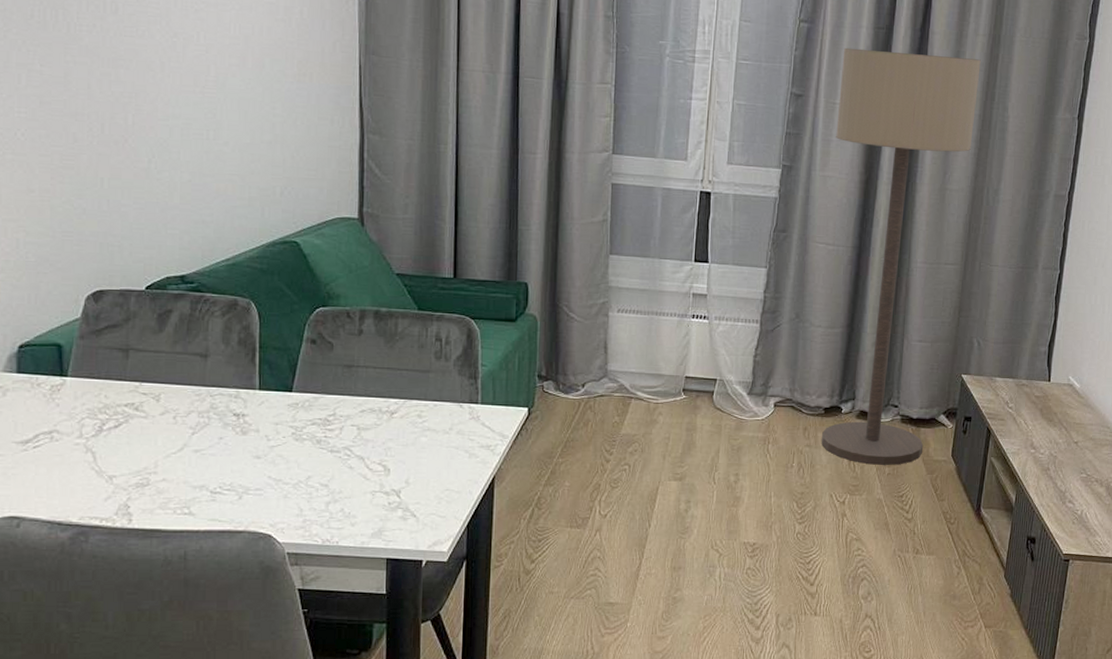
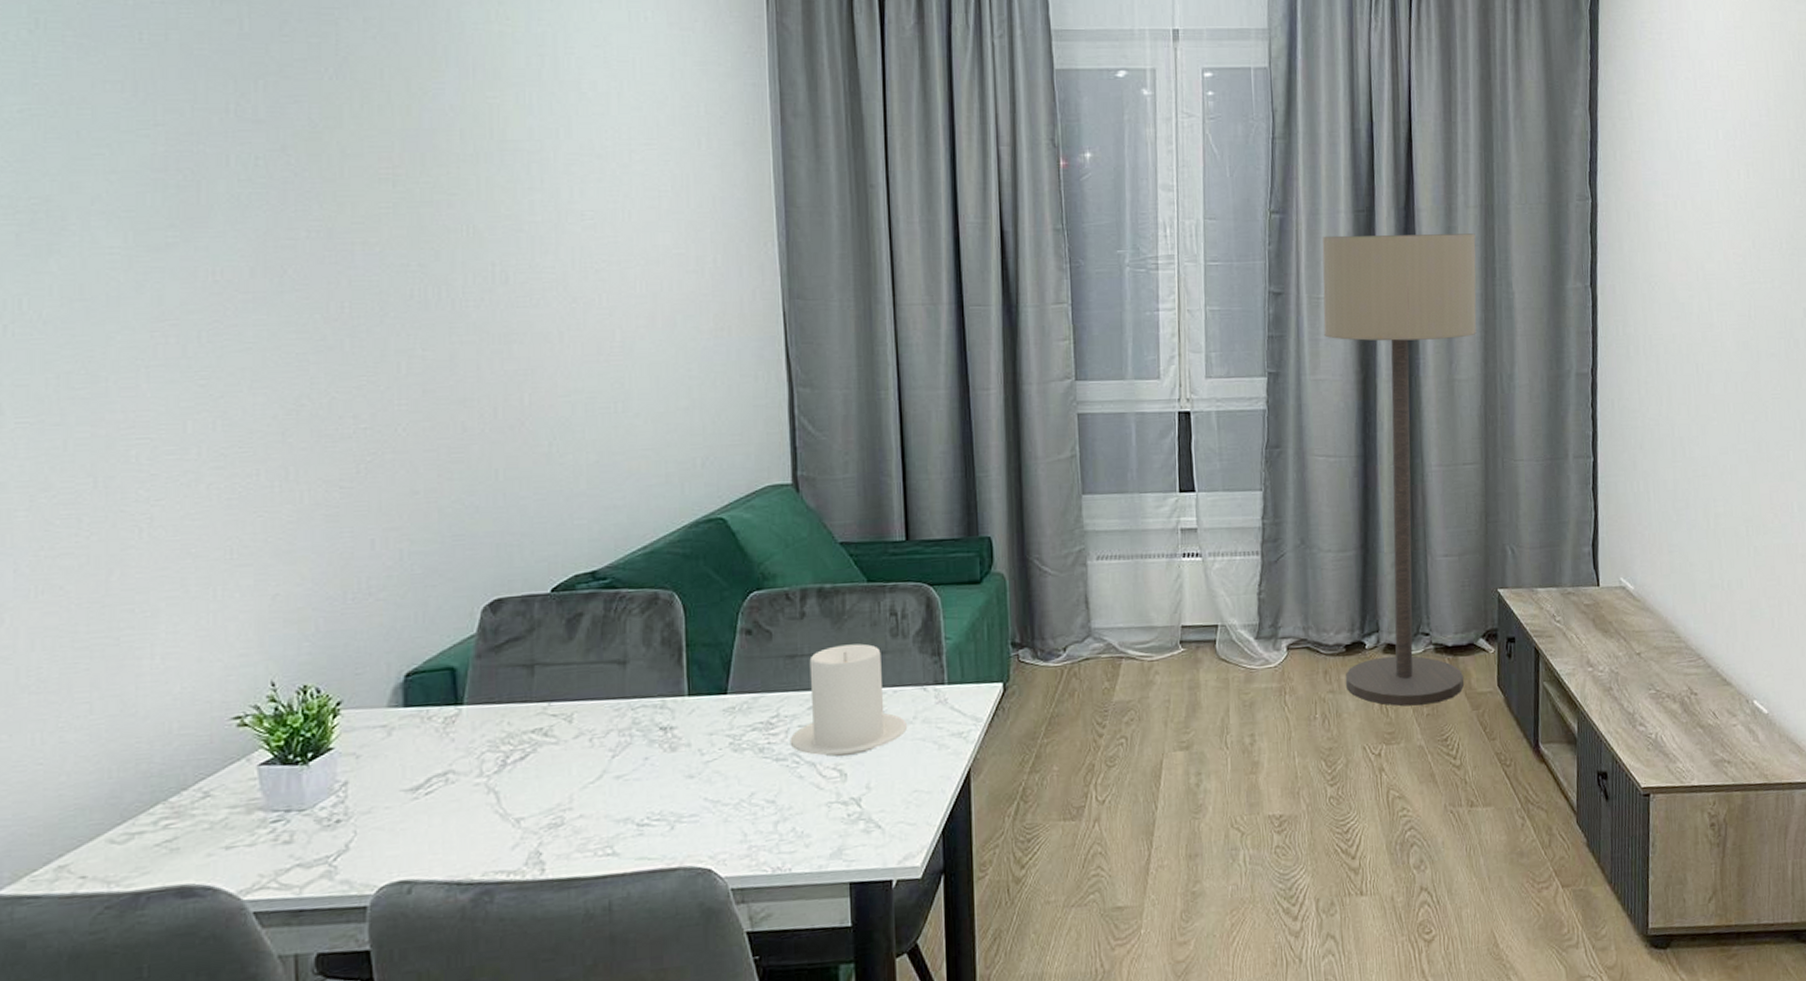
candle: none [343,361,443,455] -> present [790,643,907,757]

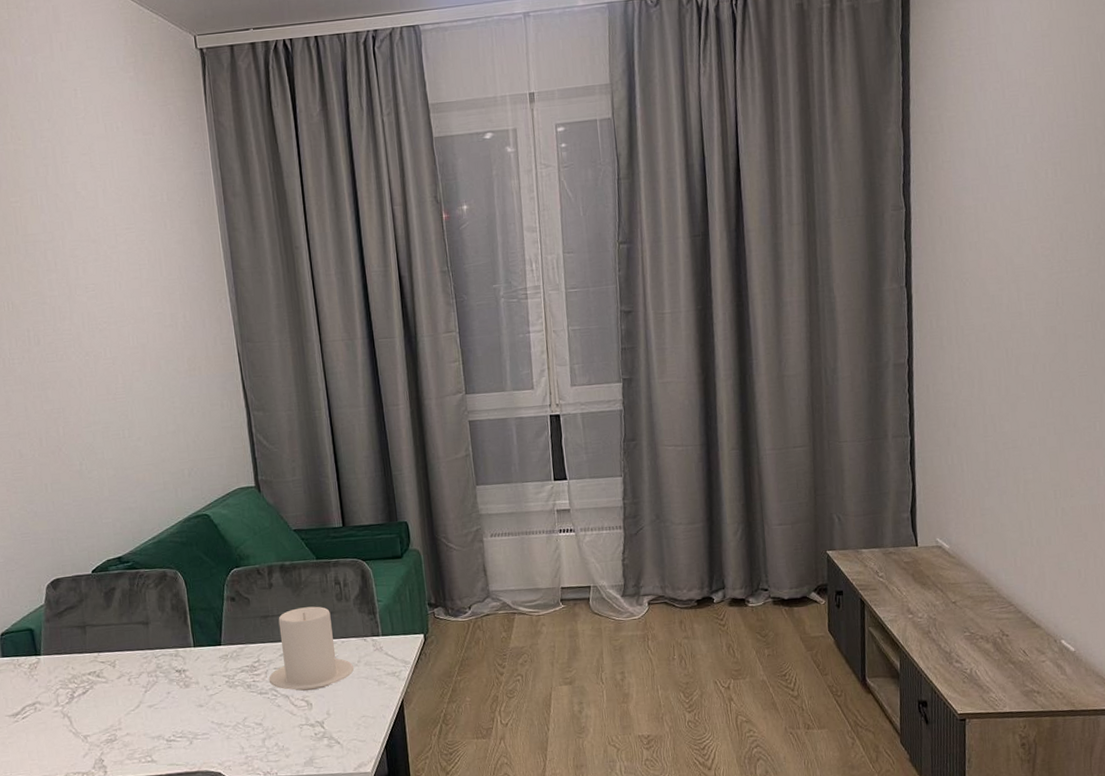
floor lamp: present [1322,233,1477,706] -> none [664,247,802,648]

